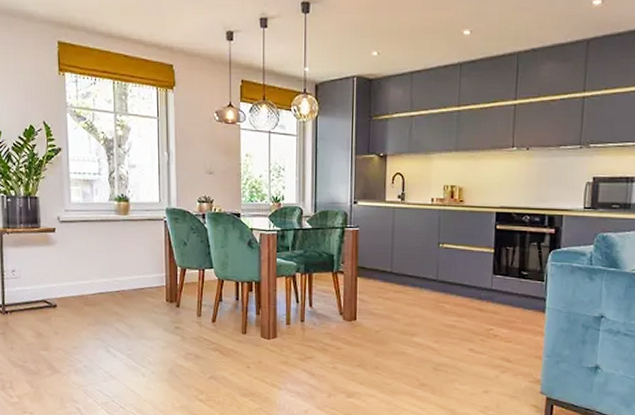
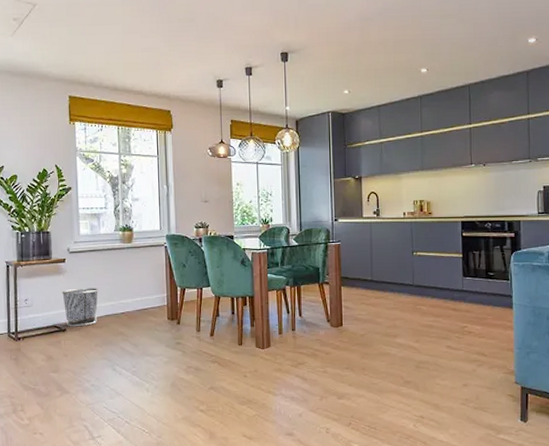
waste bin: none [52,261,91,303] -> present [62,288,98,327]

